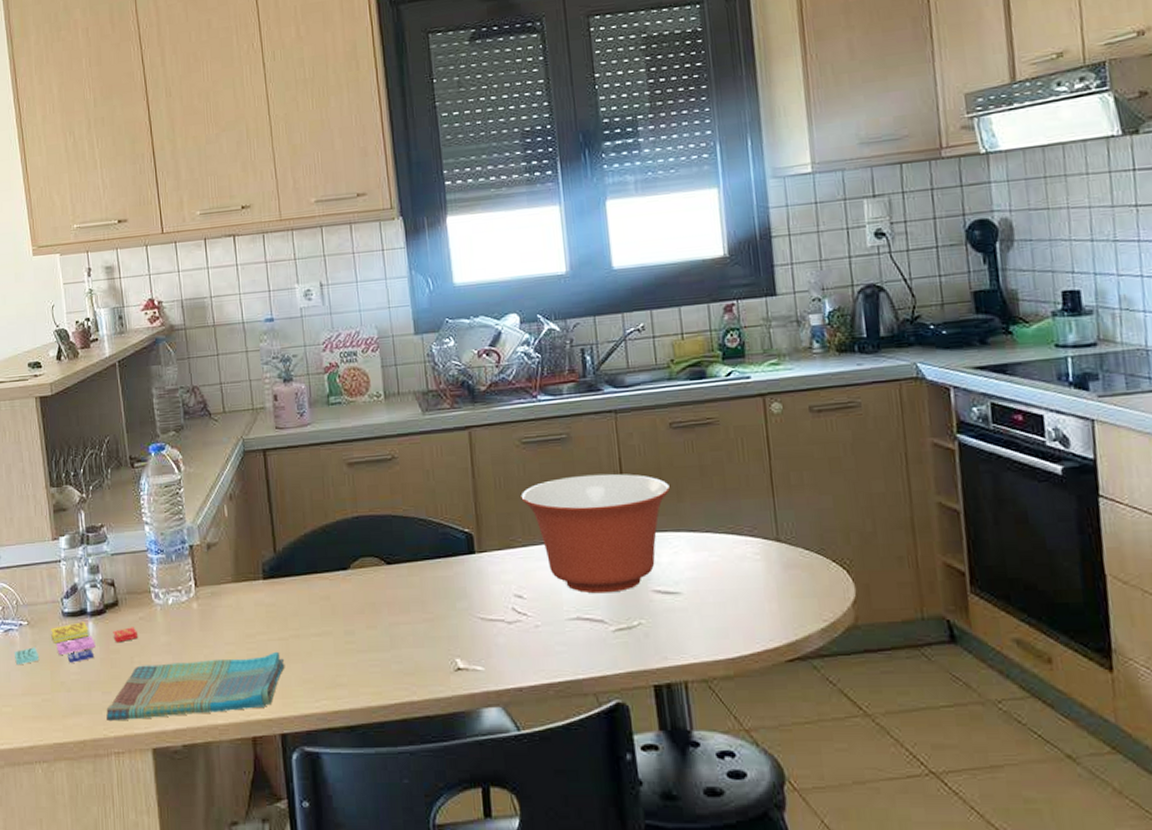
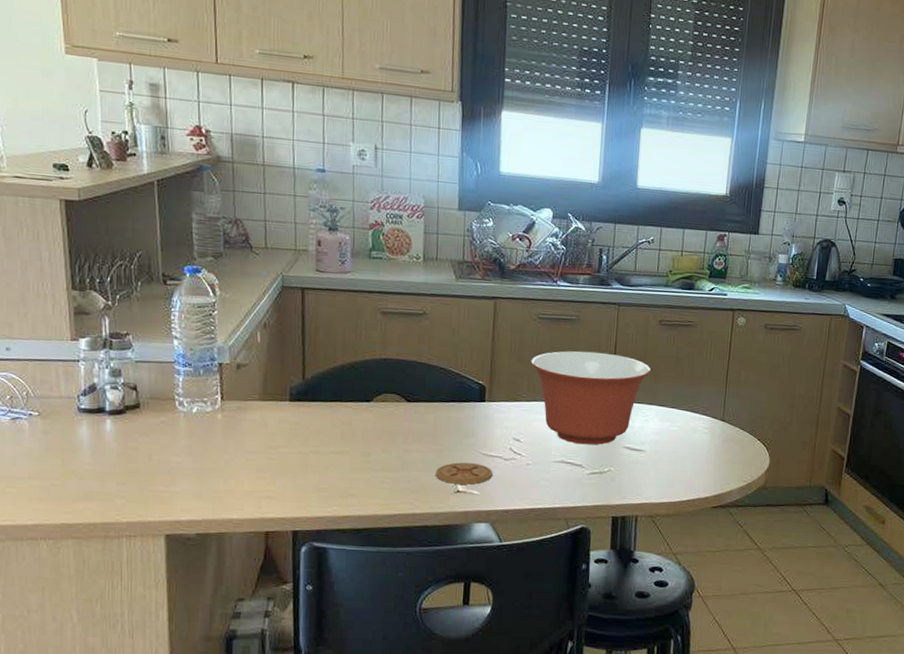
books: present [13,622,137,666] -> none [21,418,158,455]
dish towel: present [106,651,285,722] -> none [120,463,303,509]
coaster: none [429,631,496,660] -> present [435,462,493,485]

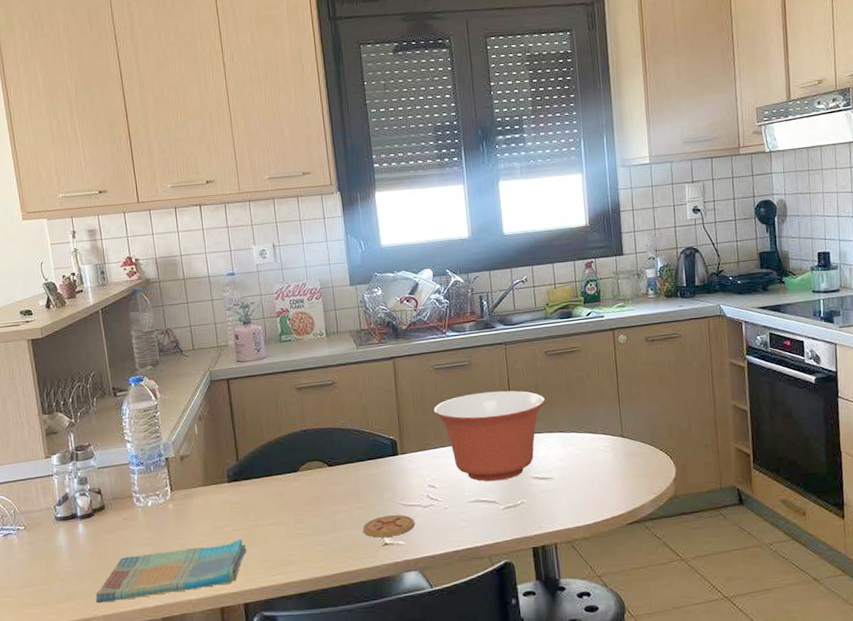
dish towel: none [120,463,303,509] -> present [96,539,247,604]

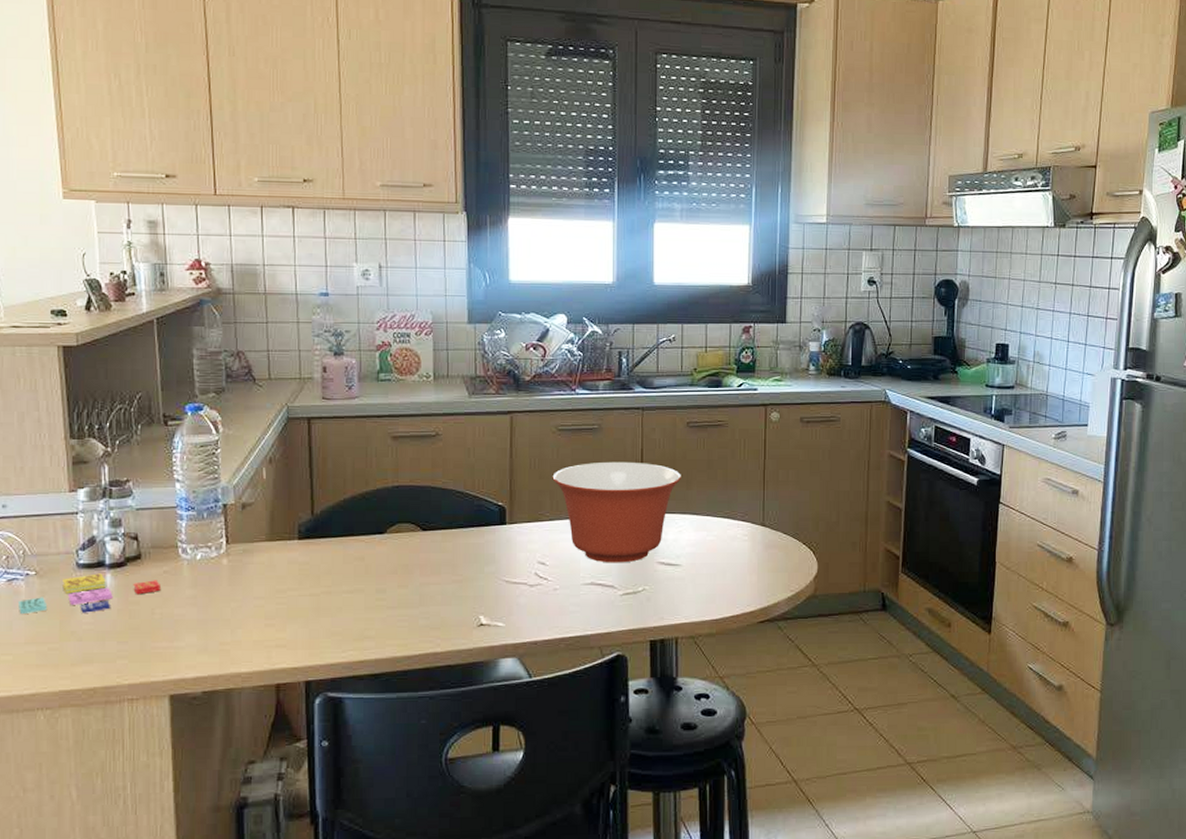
books: none [12,524,122,563] -> present [17,573,160,615]
dish towel: present [96,539,247,604] -> none [121,606,315,670]
coaster: present [362,514,415,538] -> none [456,593,518,617]

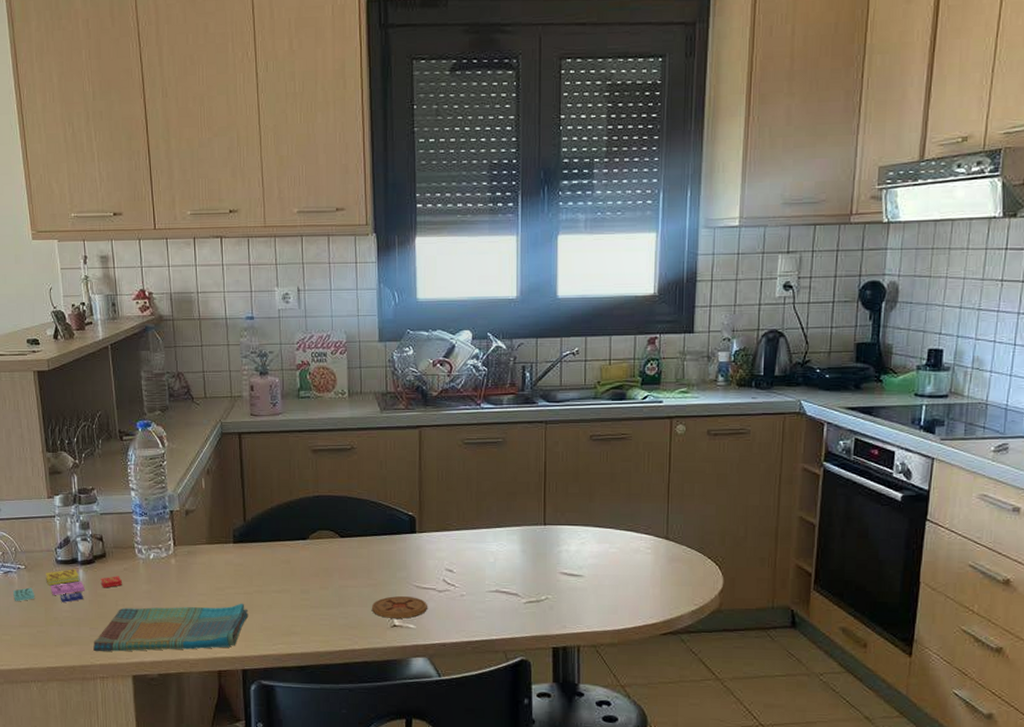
dish towel: none [121,606,315,670] -> present [93,603,249,652]
coaster: none [456,593,518,617] -> present [371,596,427,619]
mixing bowl: present [552,461,681,563] -> none [459,474,584,572]

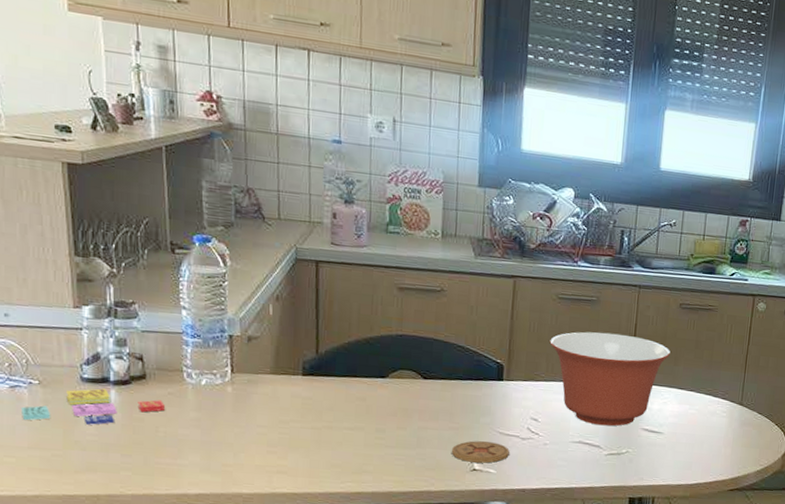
dish towel: present [93,603,249,652] -> none [124,435,316,483]
mixing bowl: none [459,474,584,572] -> present [550,331,670,426]

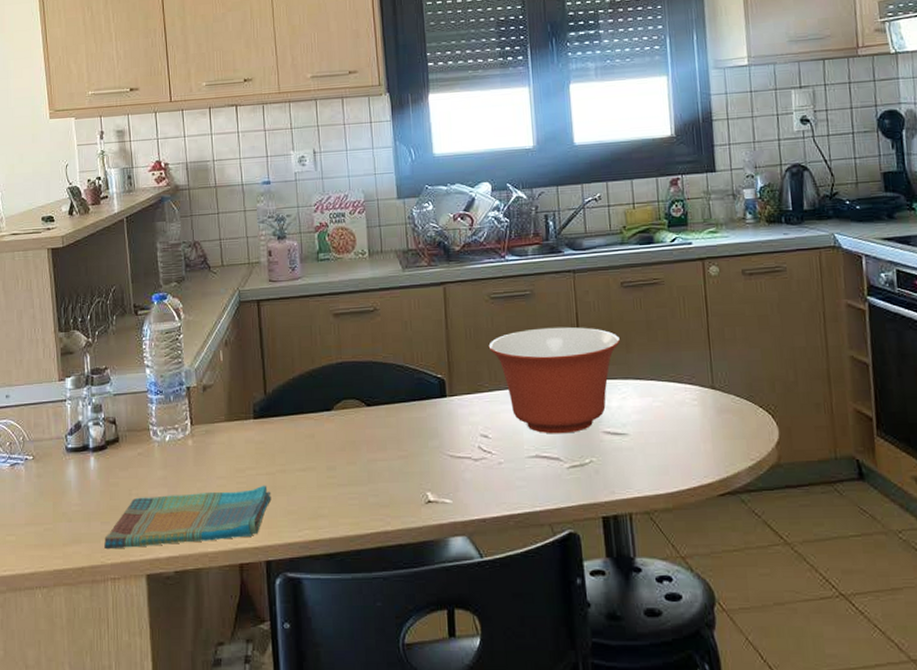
books: present [20,388,165,425] -> none [19,457,136,497]
dish towel: none [124,435,316,483] -> present [104,485,272,550]
coaster: present [451,441,510,463] -> none [403,468,464,493]

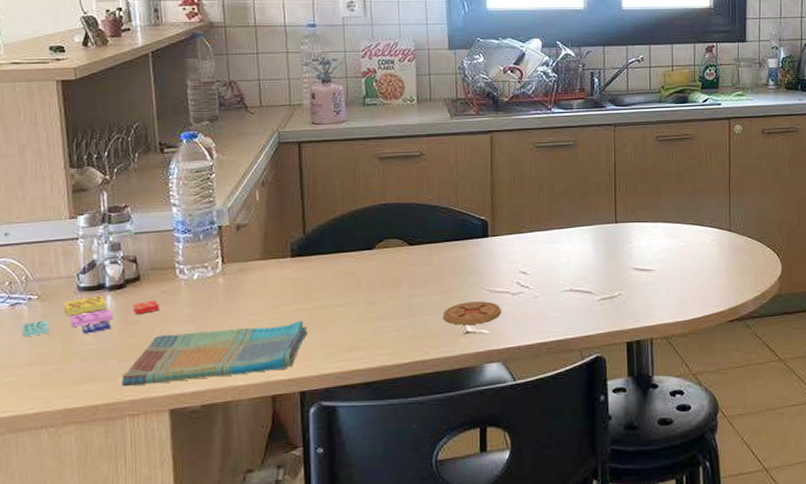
books: none [19,457,136,497] -> present [20,295,159,338]
coaster: none [403,468,464,493] -> present [442,301,501,325]
mixing bowl: present [488,326,620,434] -> none [531,175,652,271]

